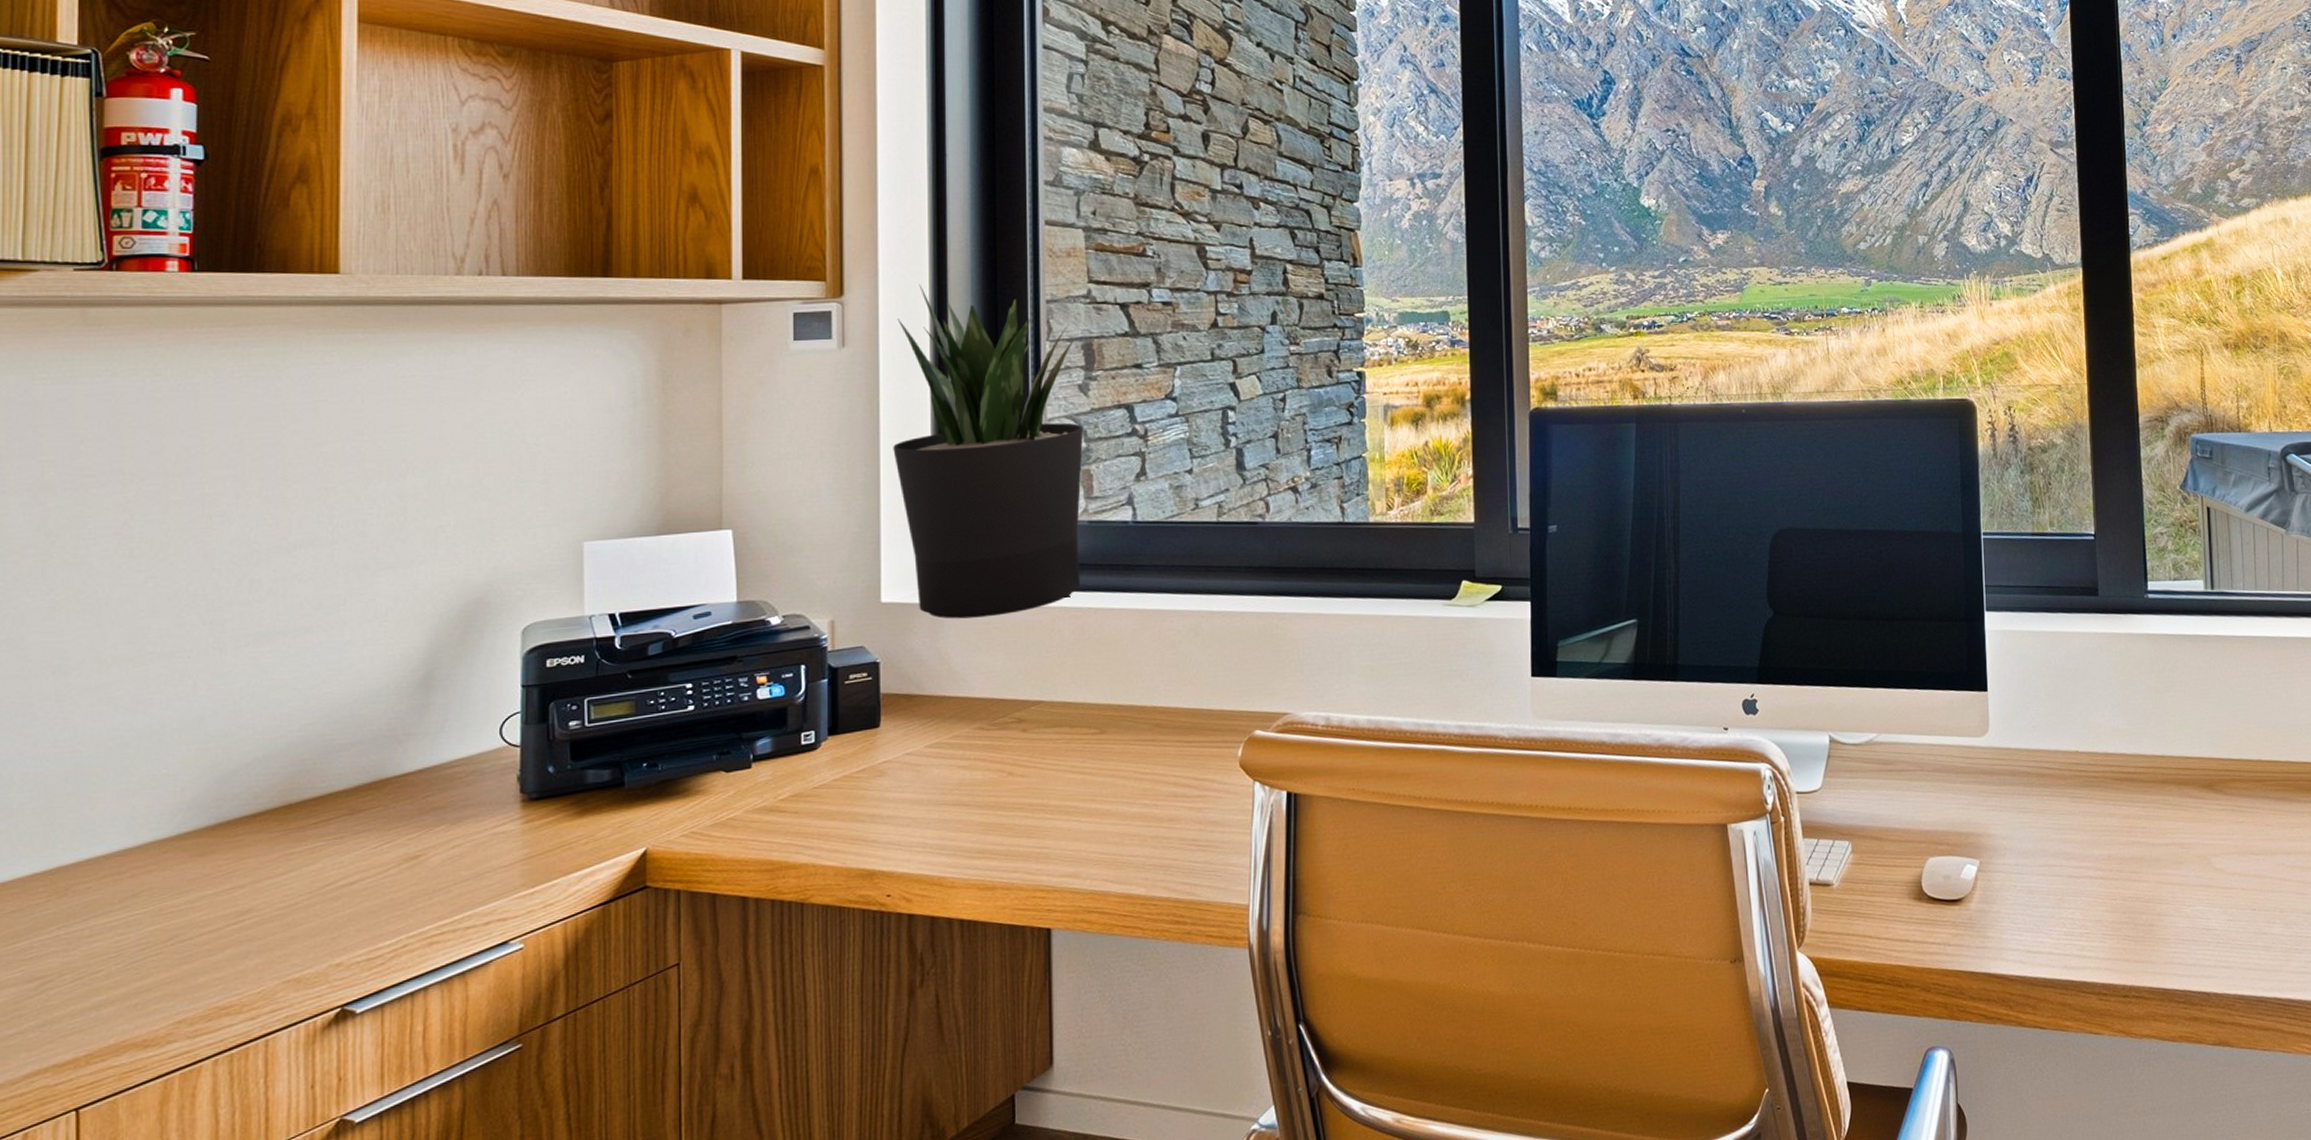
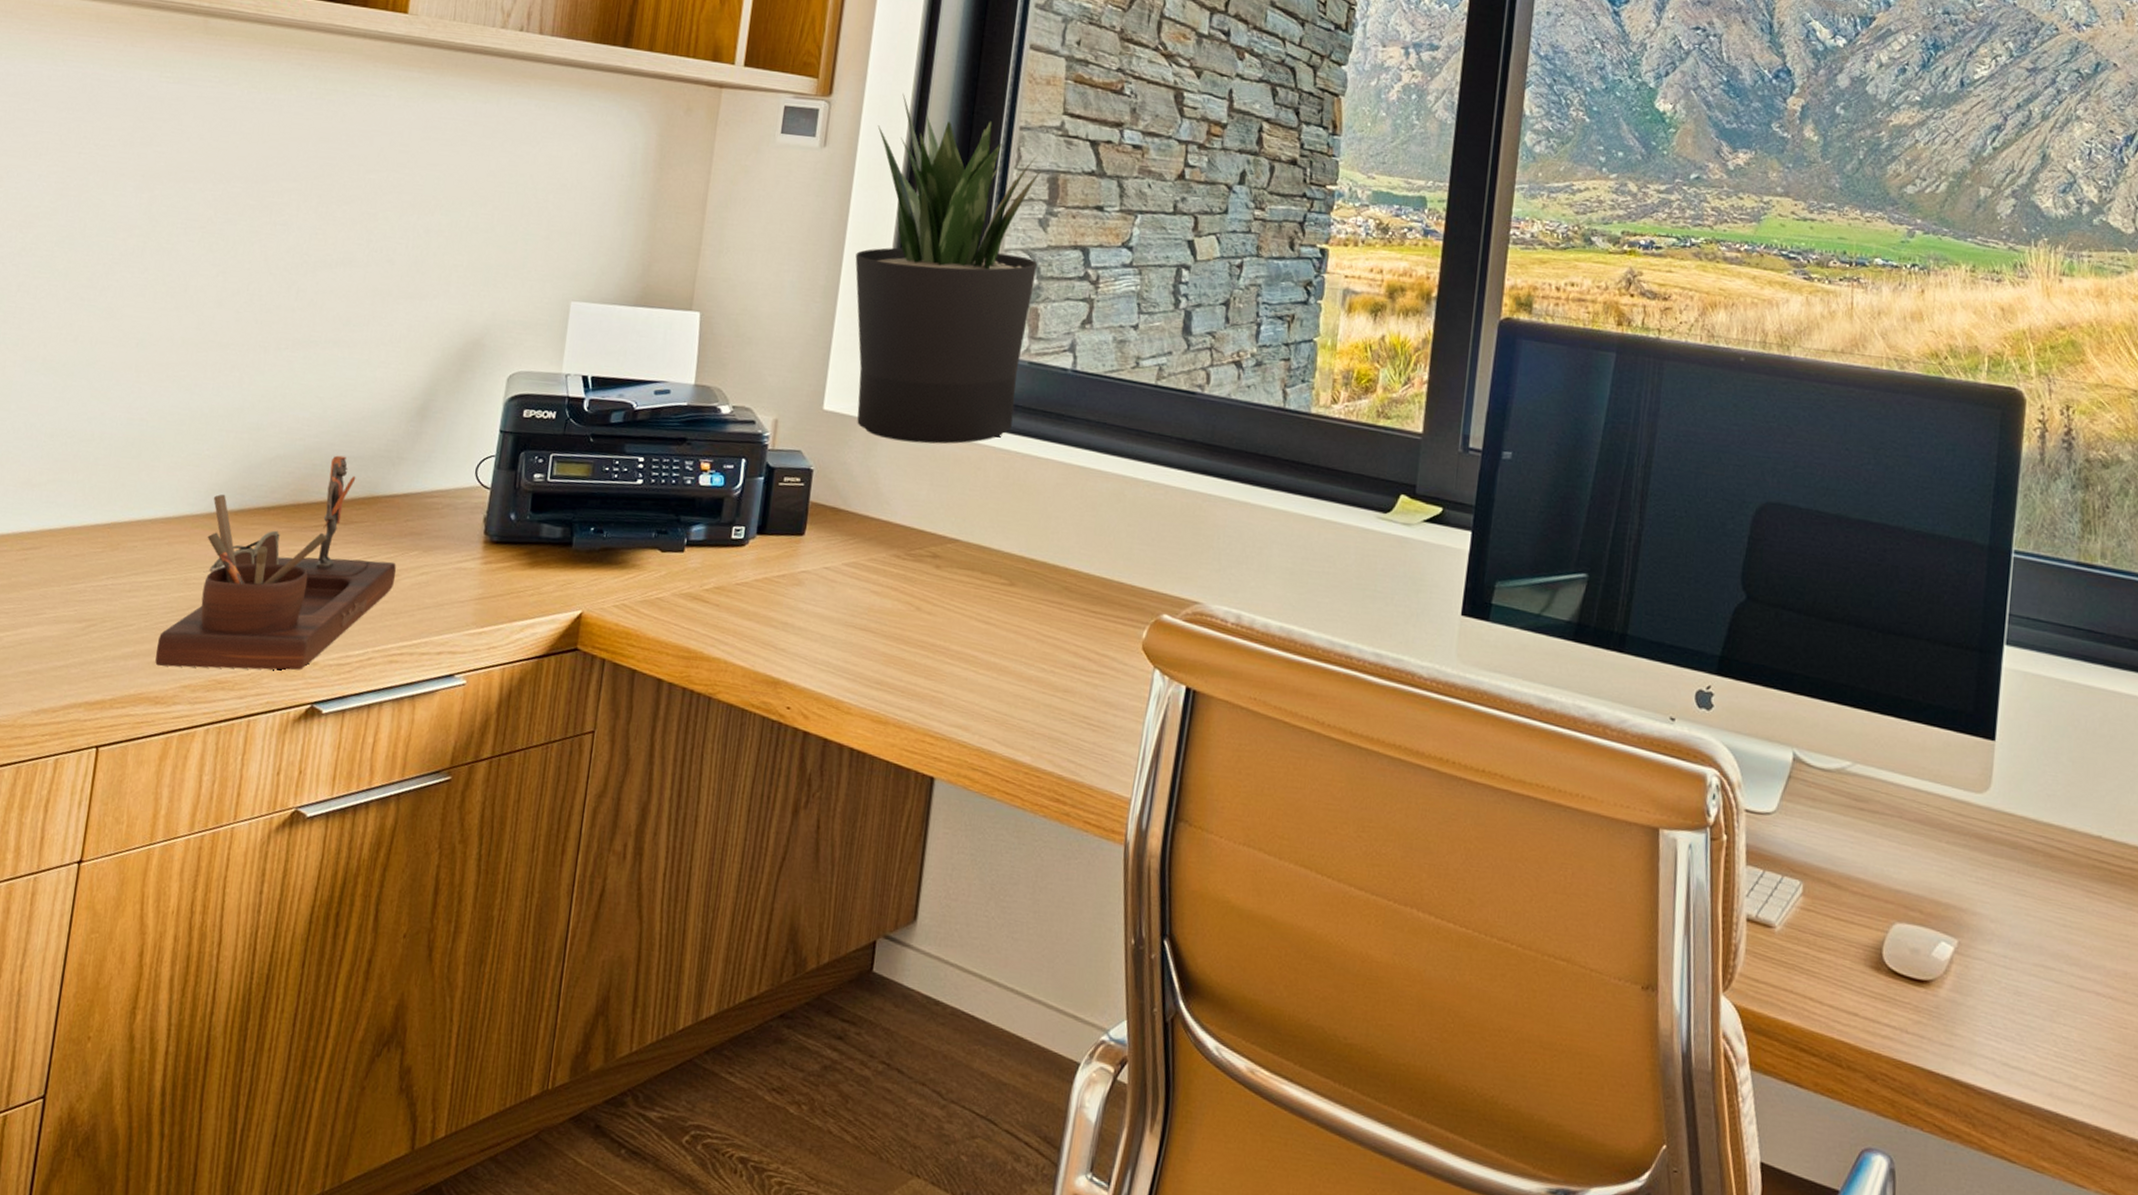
desk organizer: none [137,744,422,1008] -> present [155,455,397,671]

